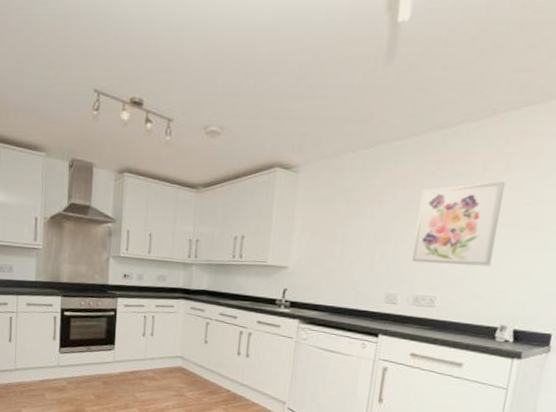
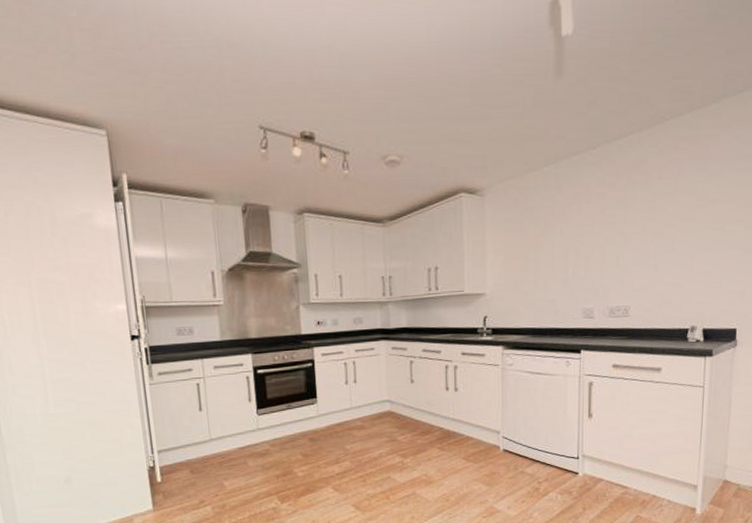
wall art: present [411,181,506,267] -> none [603,186,680,275]

